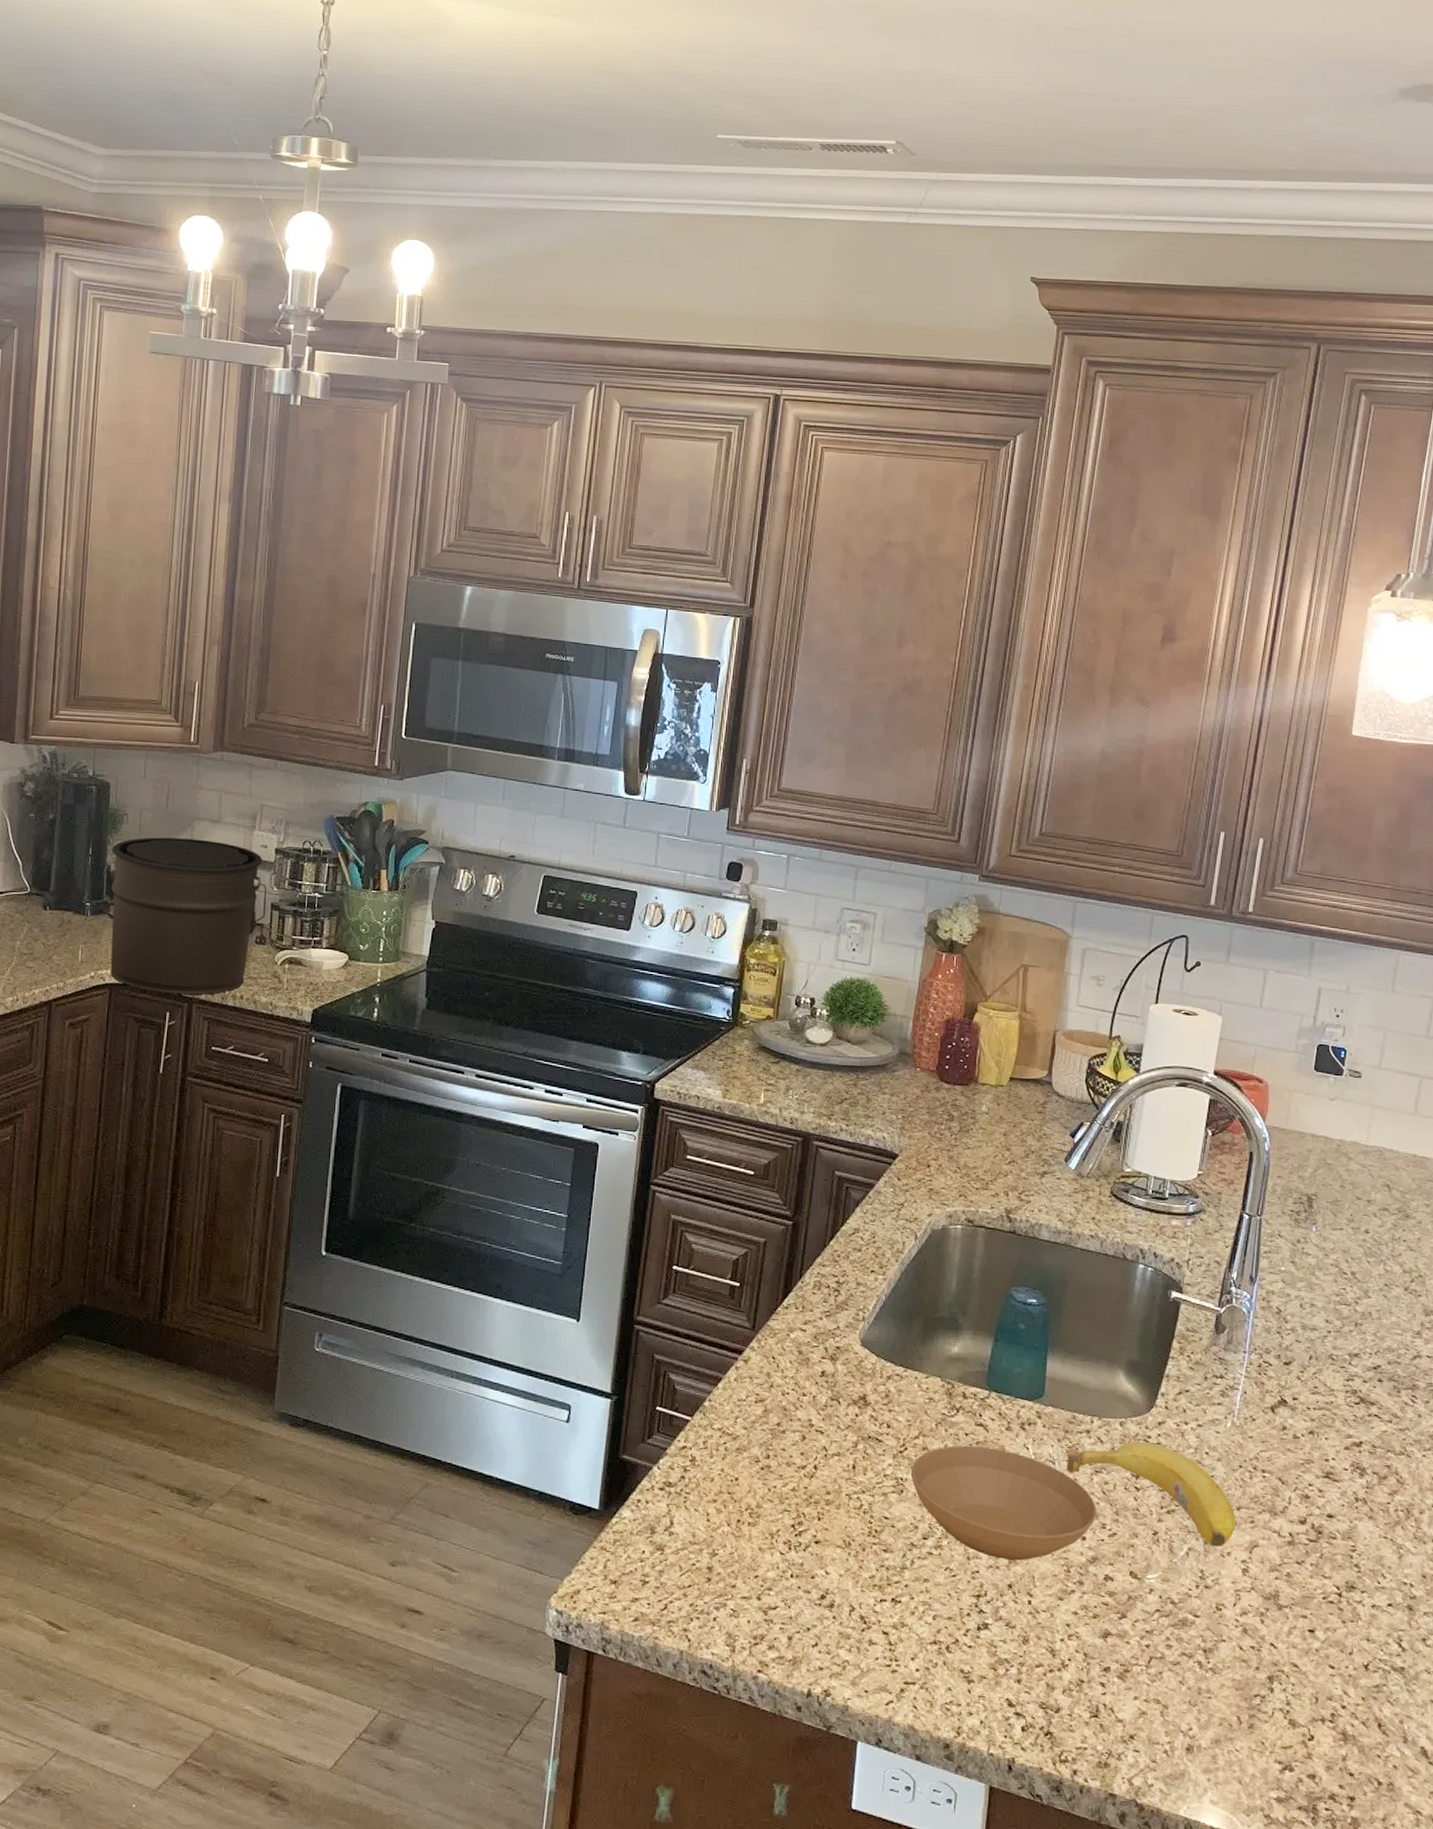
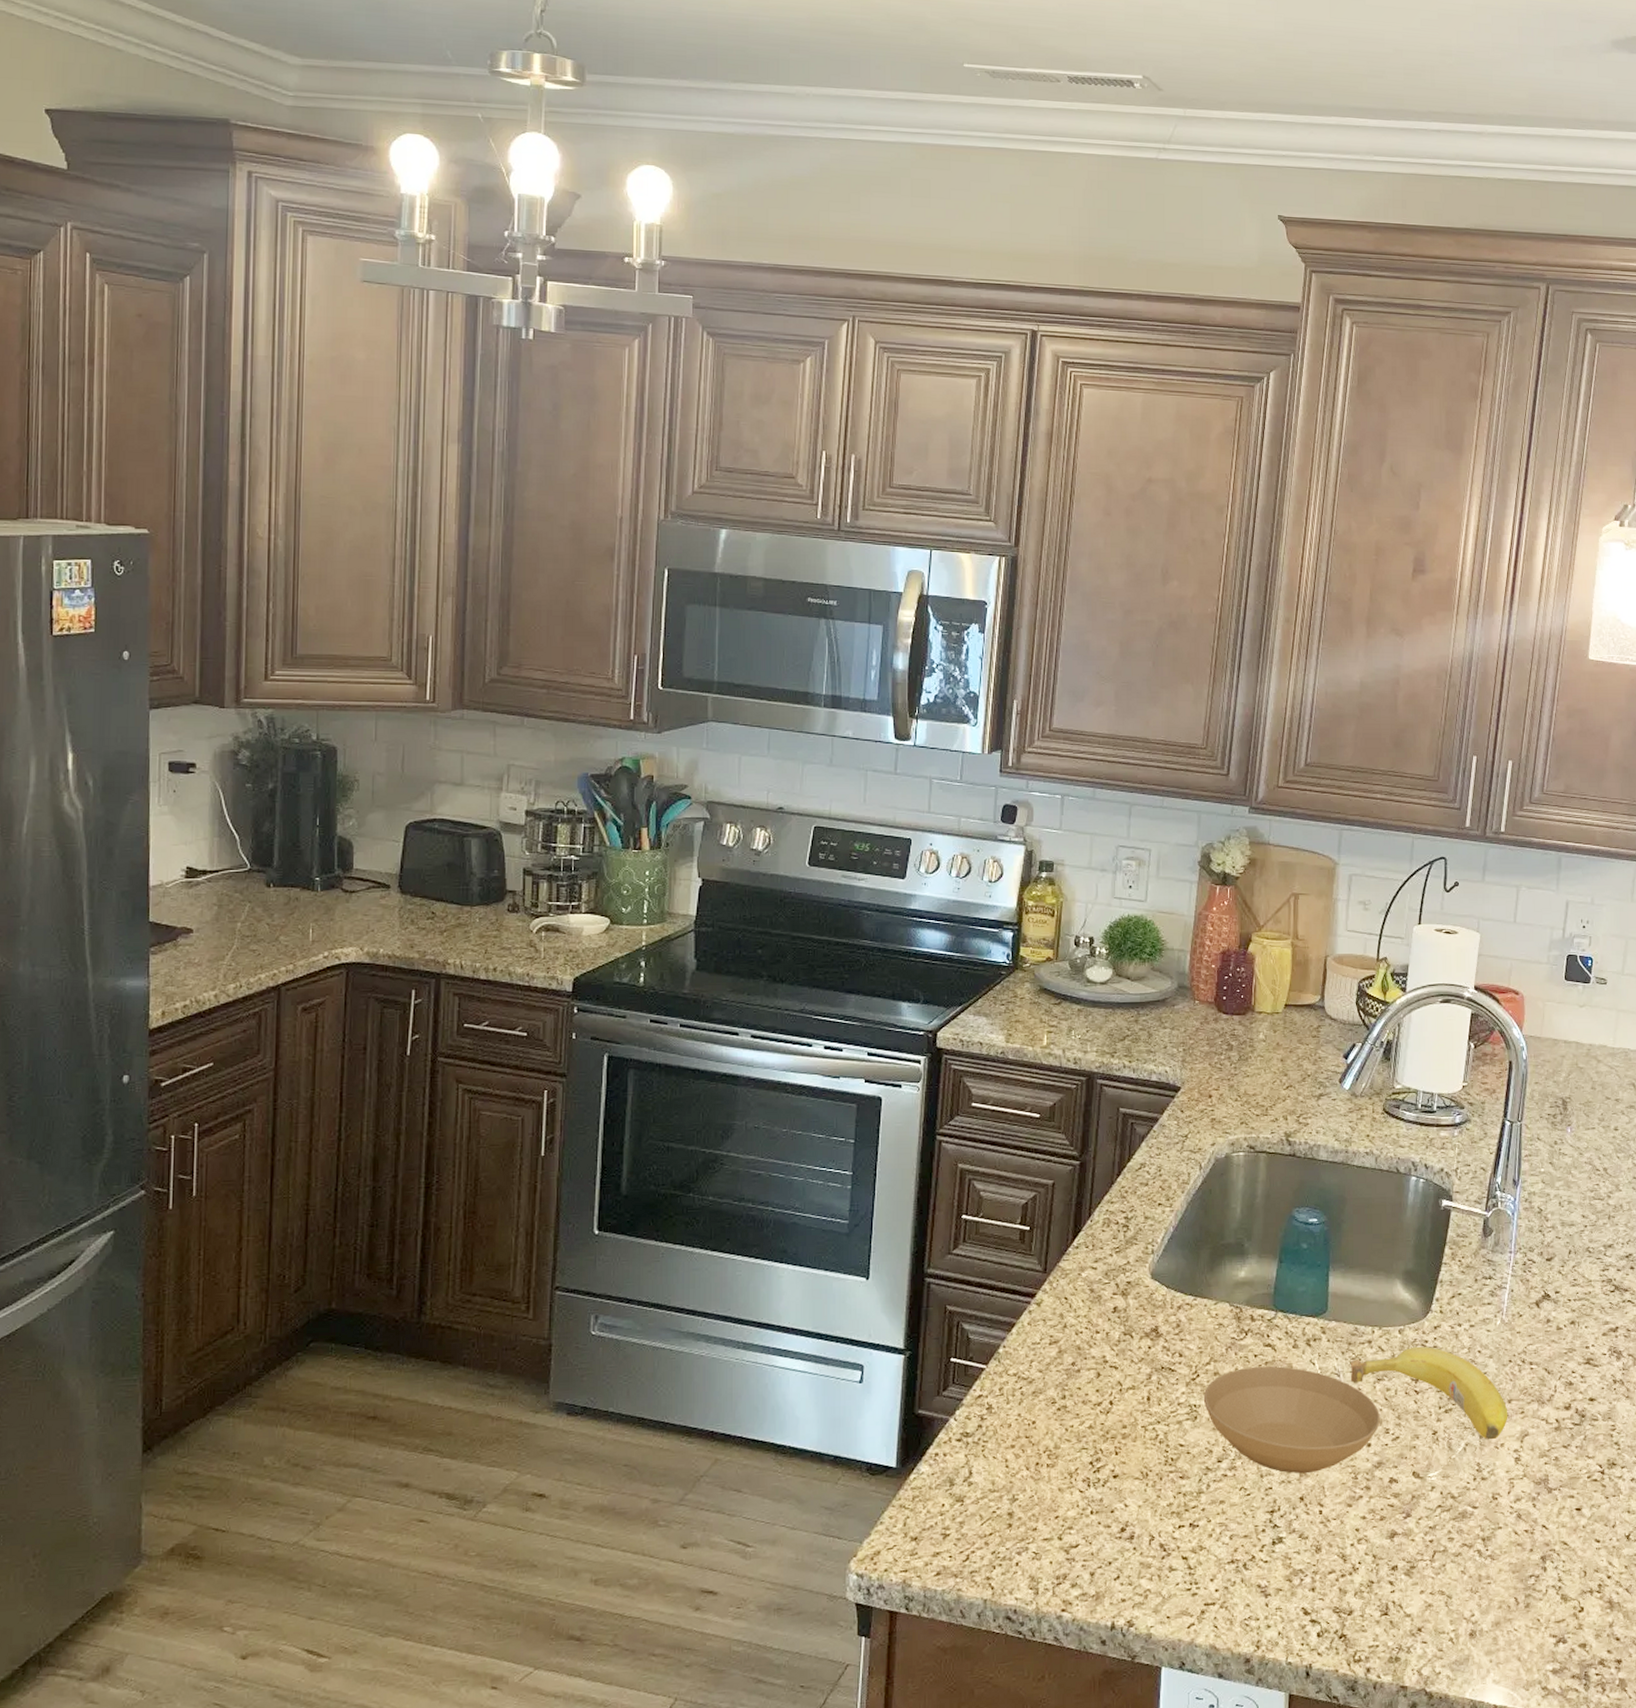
bucket: present [106,837,268,995] -> none [337,804,519,971]

